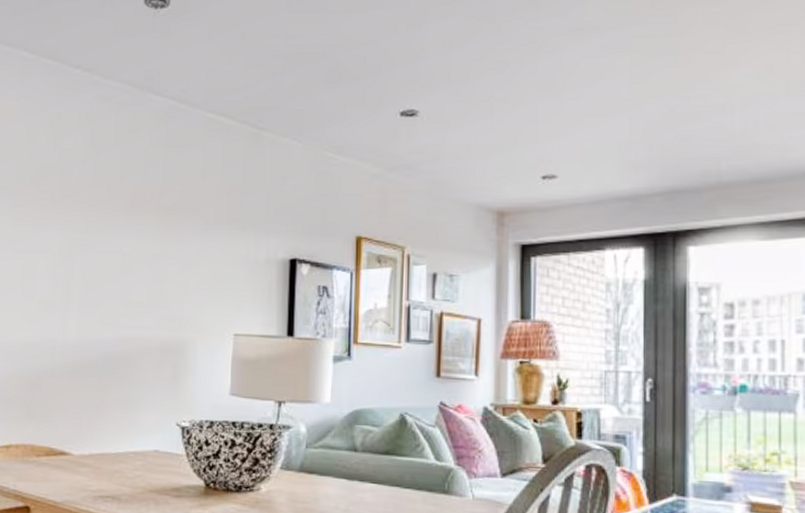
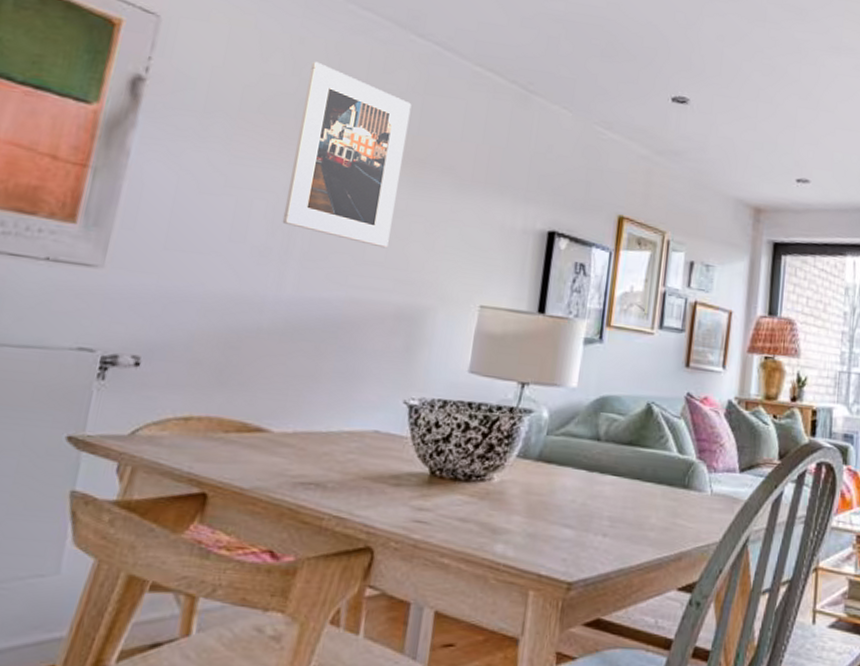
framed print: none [61,132,156,290] -> present [282,61,412,248]

